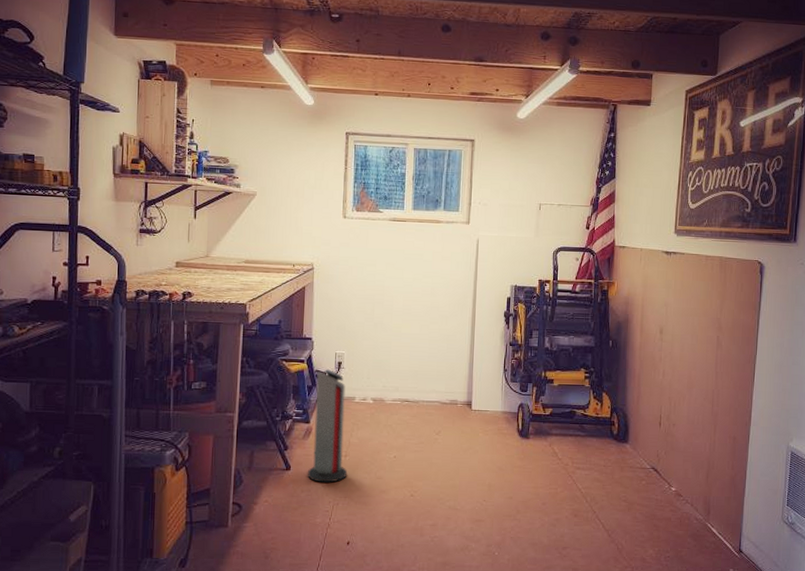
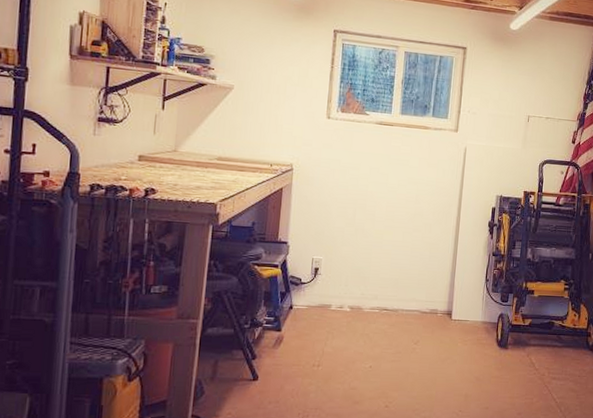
air purifier: present [307,369,347,483] -> none [275,275,322,394]

